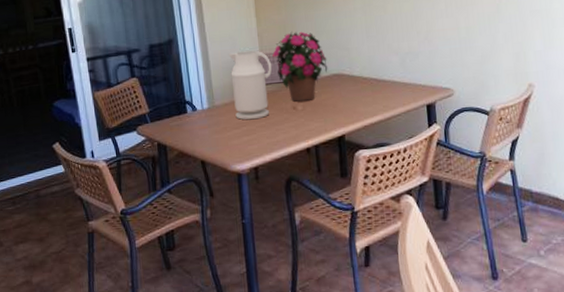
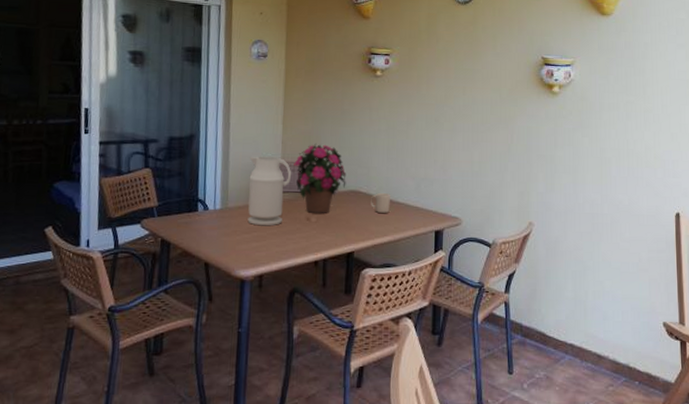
cup: none [355,72,376,94] -> present [371,192,390,214]

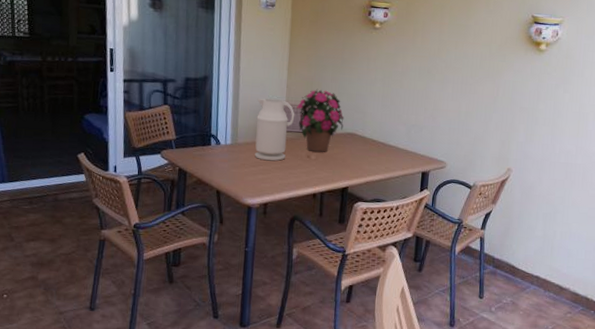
cup: present [371,192,390,214] -> none [365,135,383,155]

